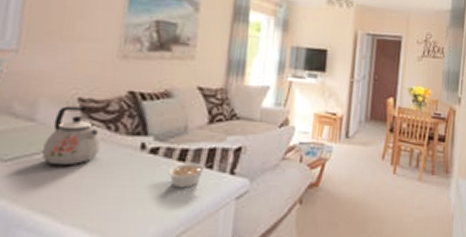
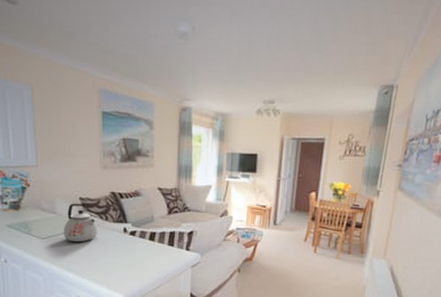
legume: present [168,162,213,188] -> none [144,241,173,259]

